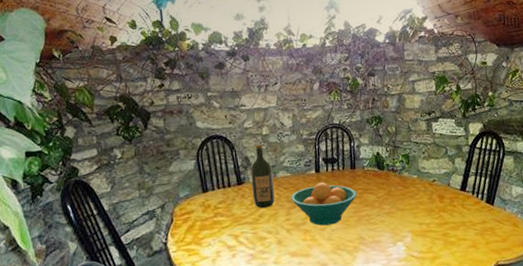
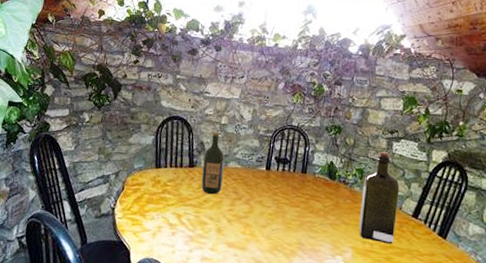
fruit bowl: present [291,182,357,226] -> none [237,180,303,224]
liquor: none [410,133,448,221] -> present [359,152,400,245]

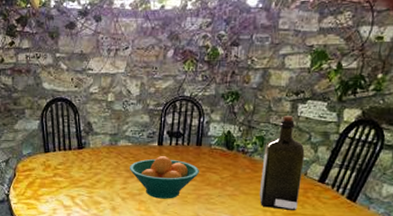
wine bottle: present [201,132,225,195] -> none [92,111,114,175]
fruit bowl: none [237,180,303,224] -> present [130,156,199,199]

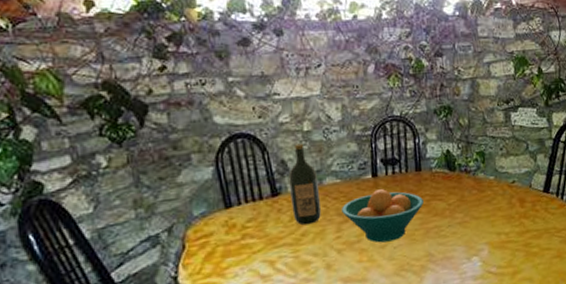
wine bottle: none [92,111,114,175] -> present [288,143,321,226]
liquor: present [259,116,305,211] -> none [486,126,530,230]

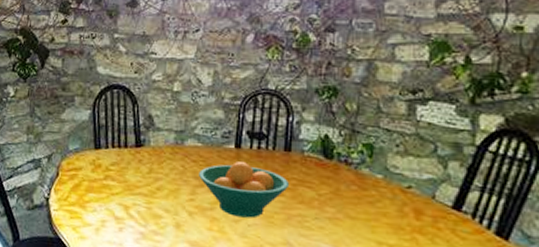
wine bottle: present [288,143,321,226] -> none [151,102,180,181]

